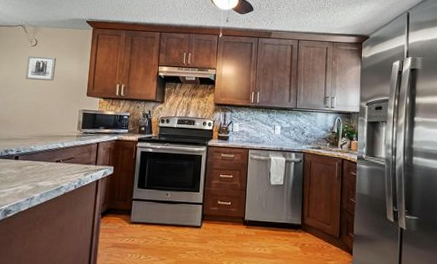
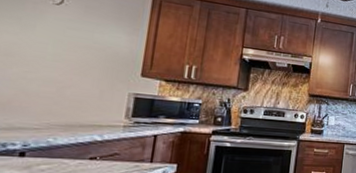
wall art: present [26,56,56,81] -> none [42,17,95,53]

